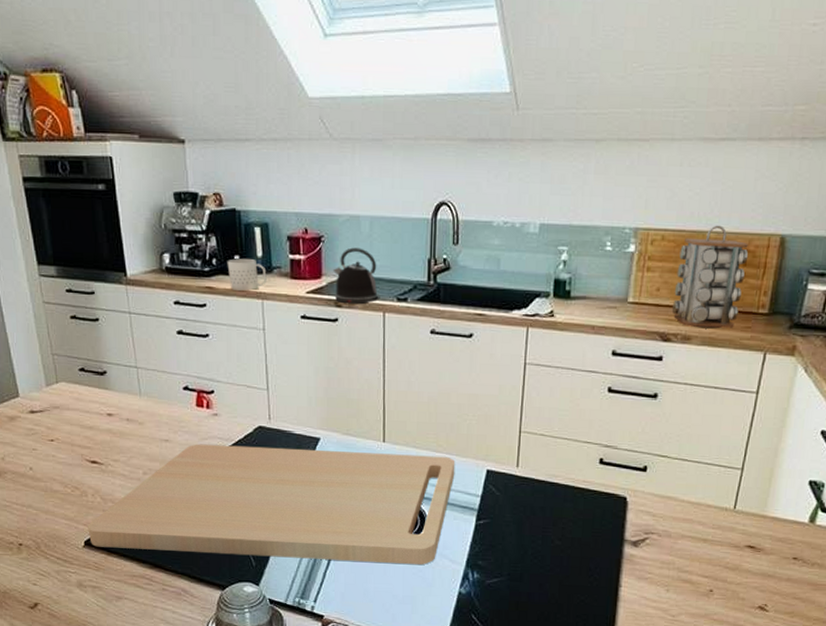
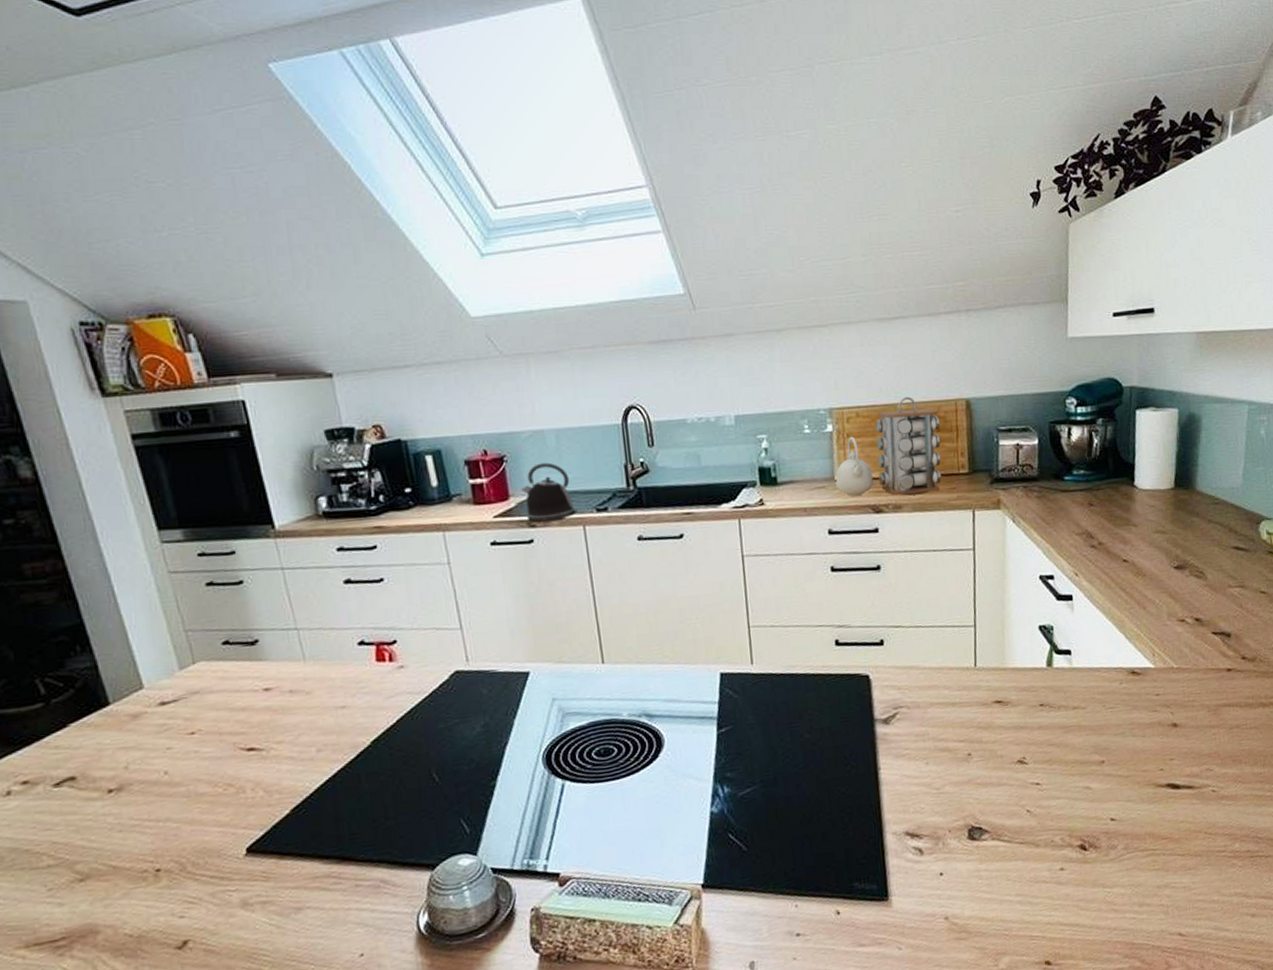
cutting board: present [87,444,456,565] -> none [249,666,687,852]
mug: present [227,259,267,292] -> none [397,490,446,527]
teapot: none [627,259,667,321] -> present [835,436,874,496]

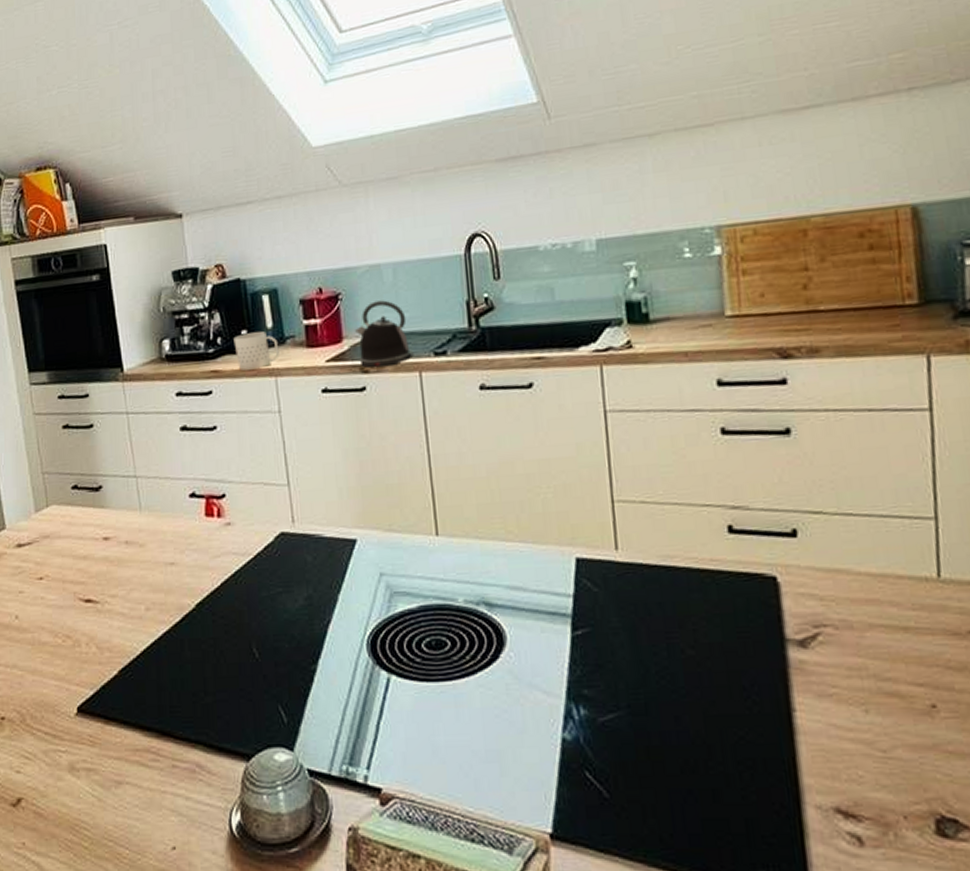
mug: none [397,490,446,527] -> present [233,331,280,372]
teapot: present [835,436,874,496] -> none [725,260,779,337]
spice rack: present [876,396,942,496] -> none [780,206,878,336]

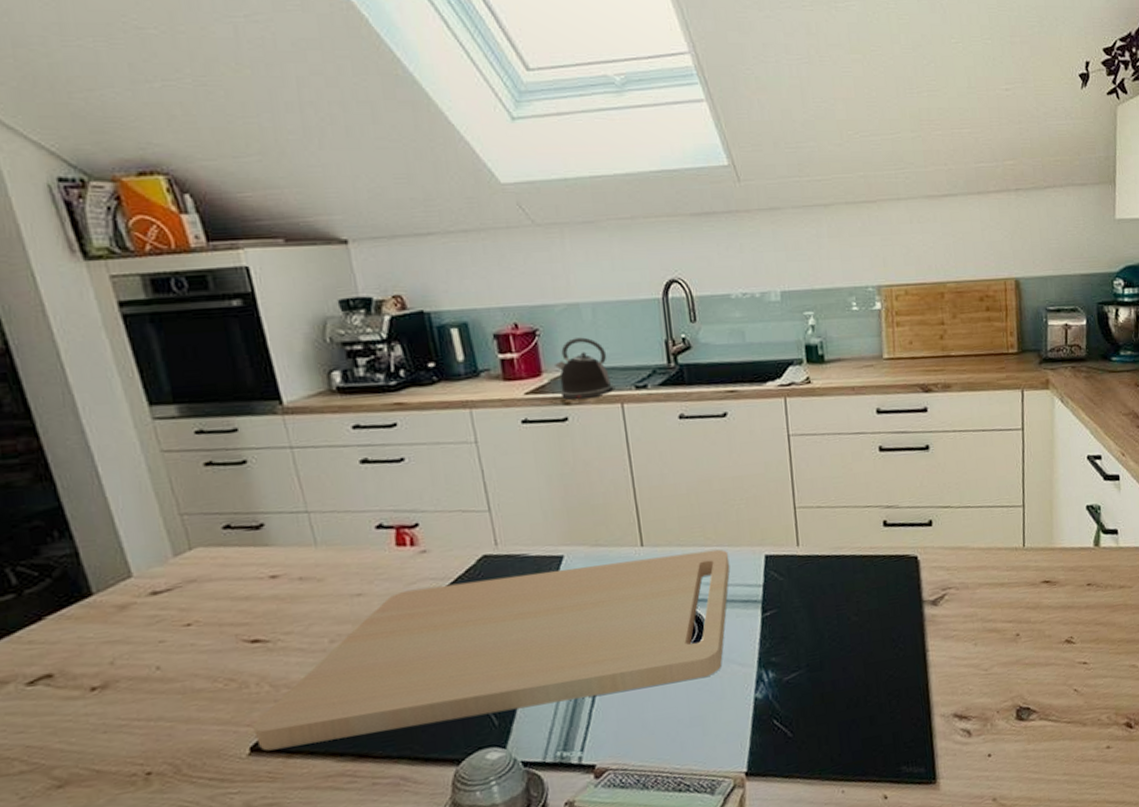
cutting board: none [81,546,535,714] -> present [252,549,730,751]
mug: present [233,331,280,372] -> none [419,364,474,404]

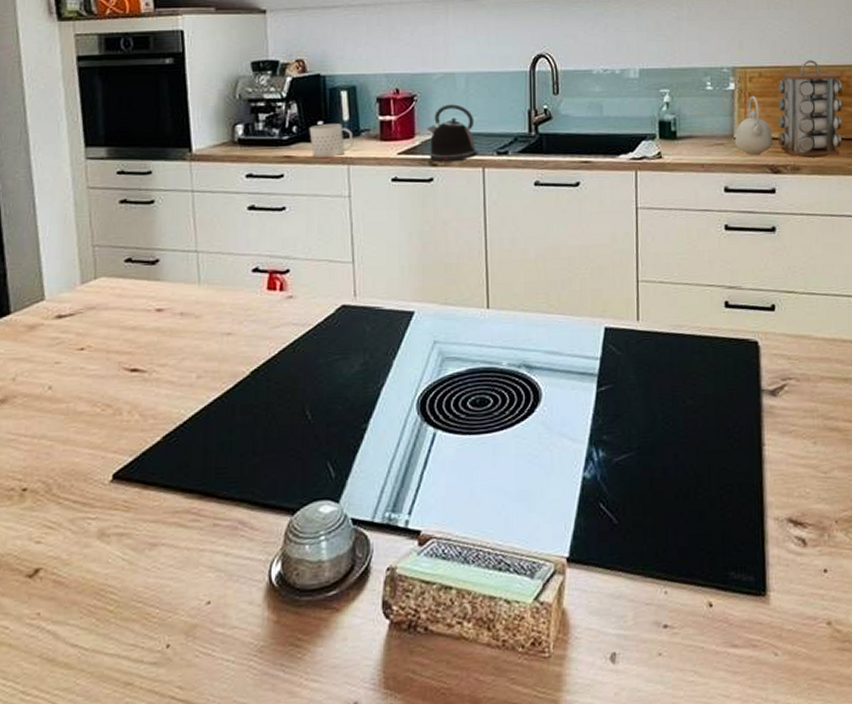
cutting board: present [252,549,730,751] -> none [118,317,570,480]
mug: none [419,364,474,404] -> present [309,124,354,159]
teapot: none [883,314,923,375] -> present [734,95,773,155]
spice rack: none [925,275,991,375] -> present [777,60,843,158]

